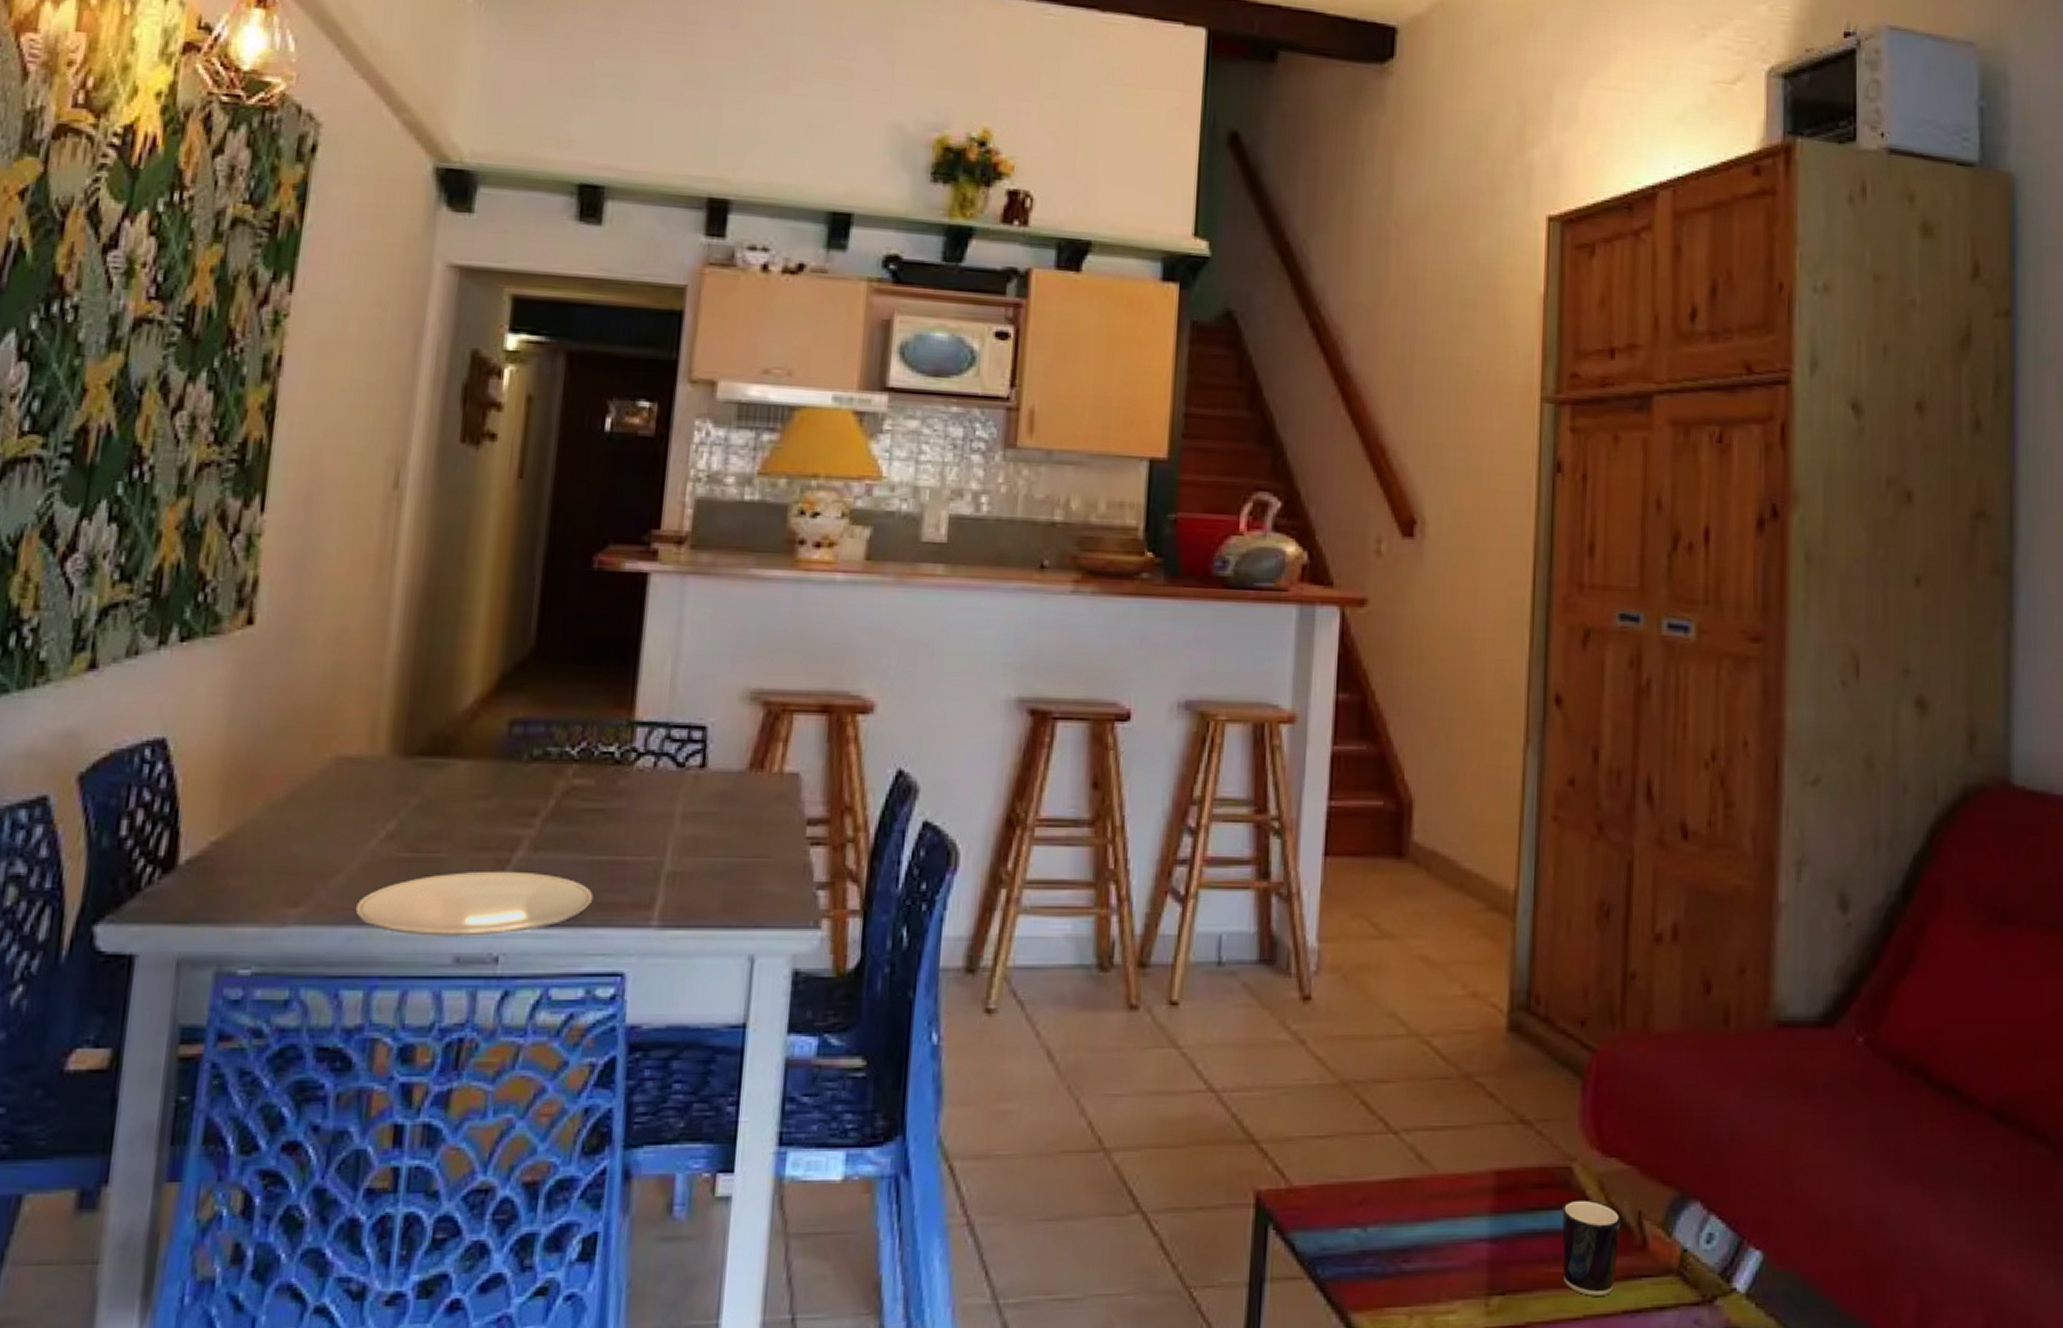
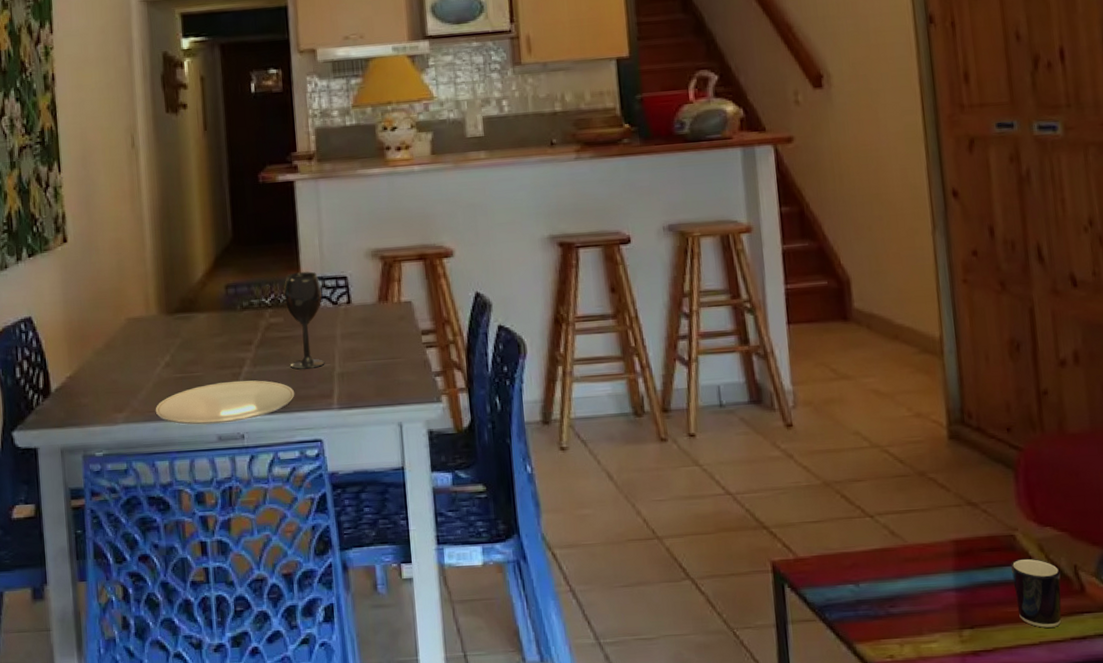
wine glass: none [594,712,663,862] -> present [284,271,325,370]

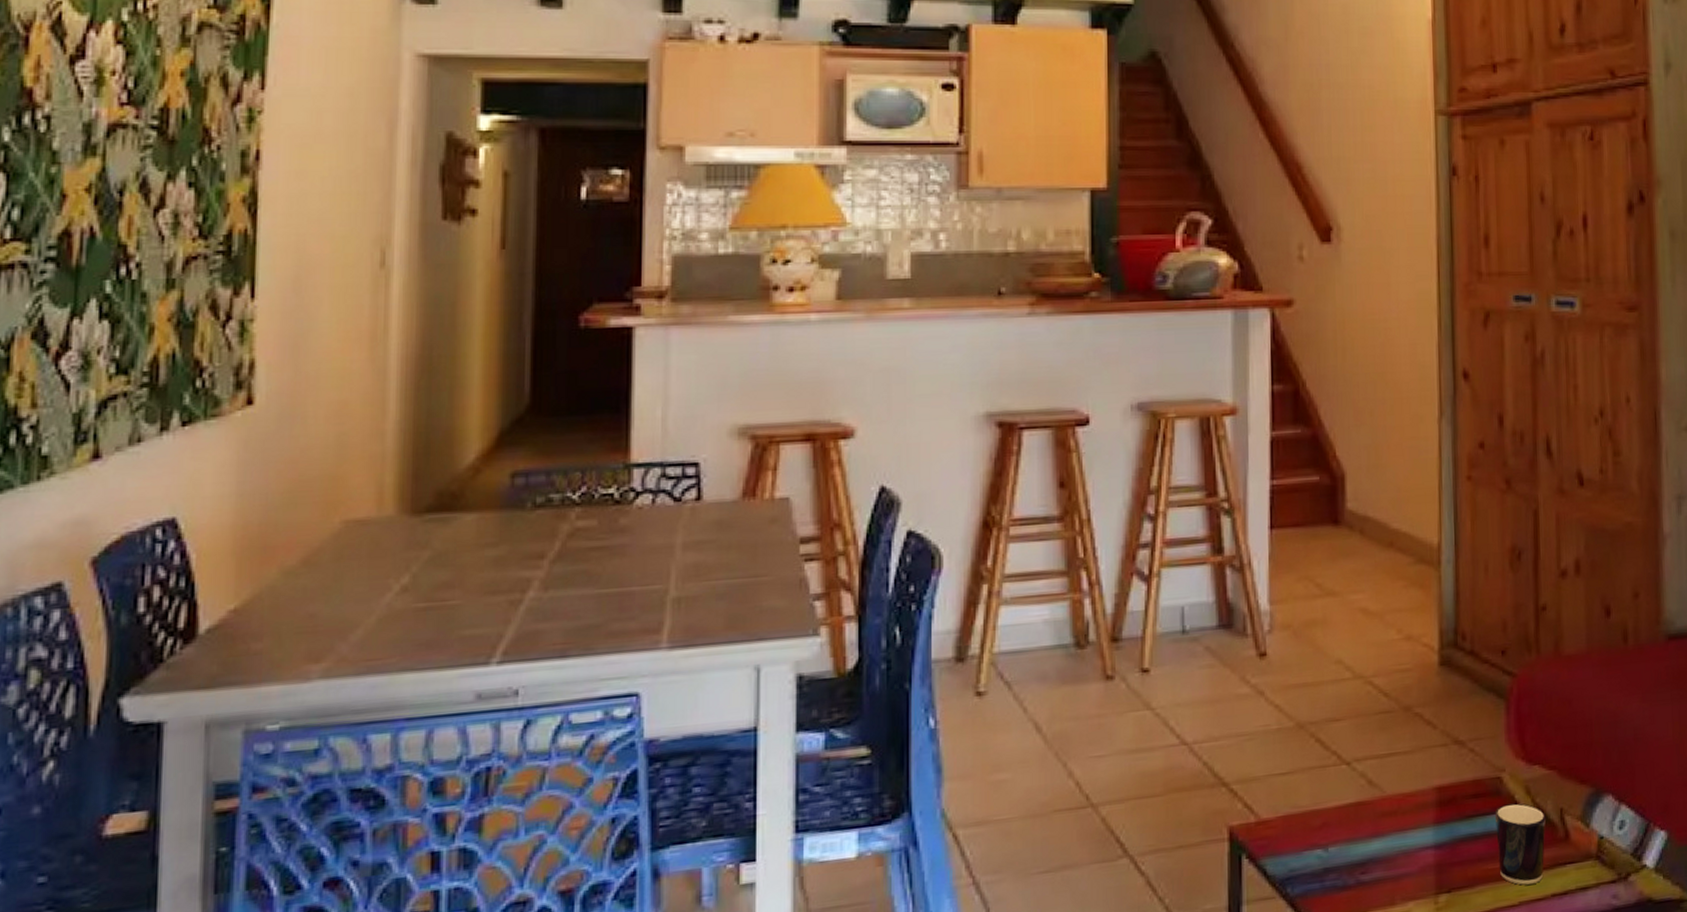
plate: present [155,380,295,425] -> none [376,610,605,678]
wine glass: present [284,271,325,370] -> none [601,455,659,594]

